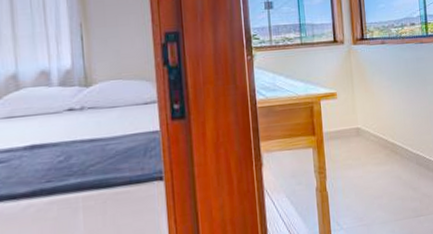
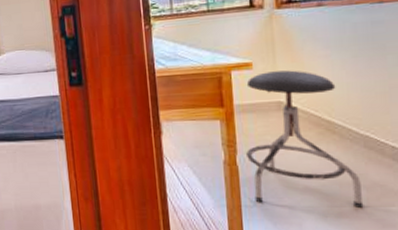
stool: none [332,99,419,225] -> present [246,70,364,207]

